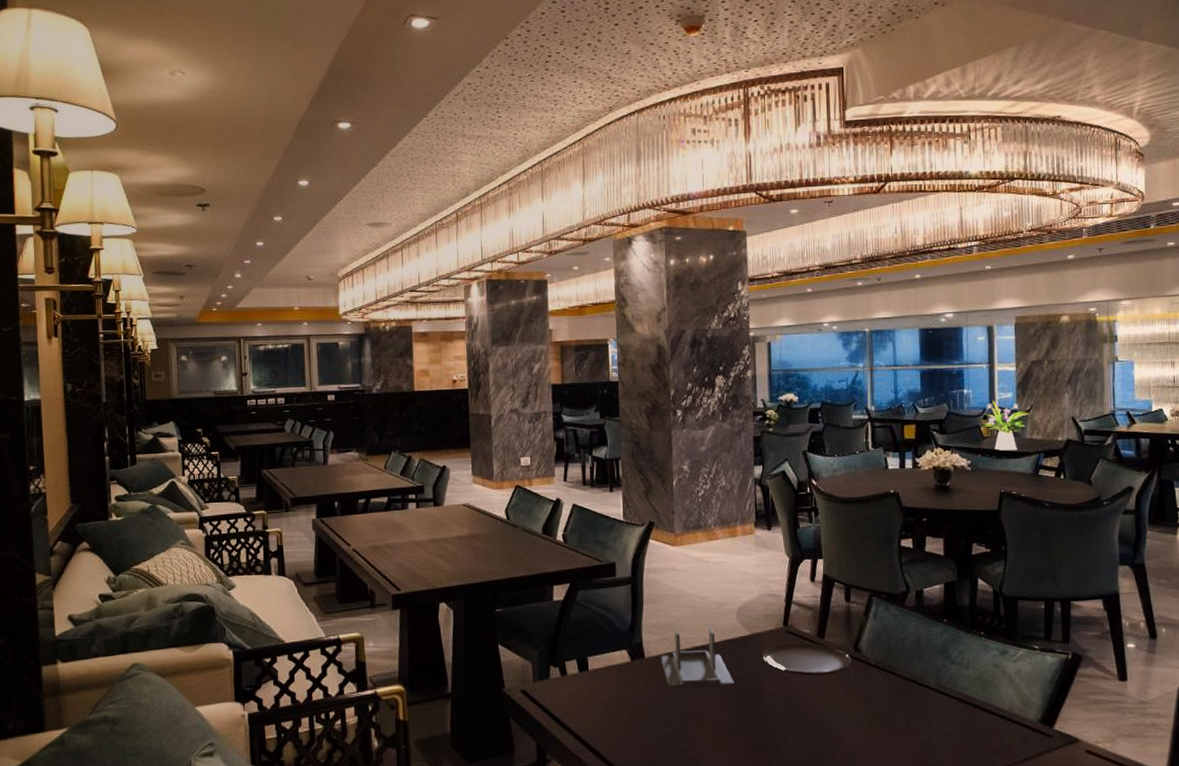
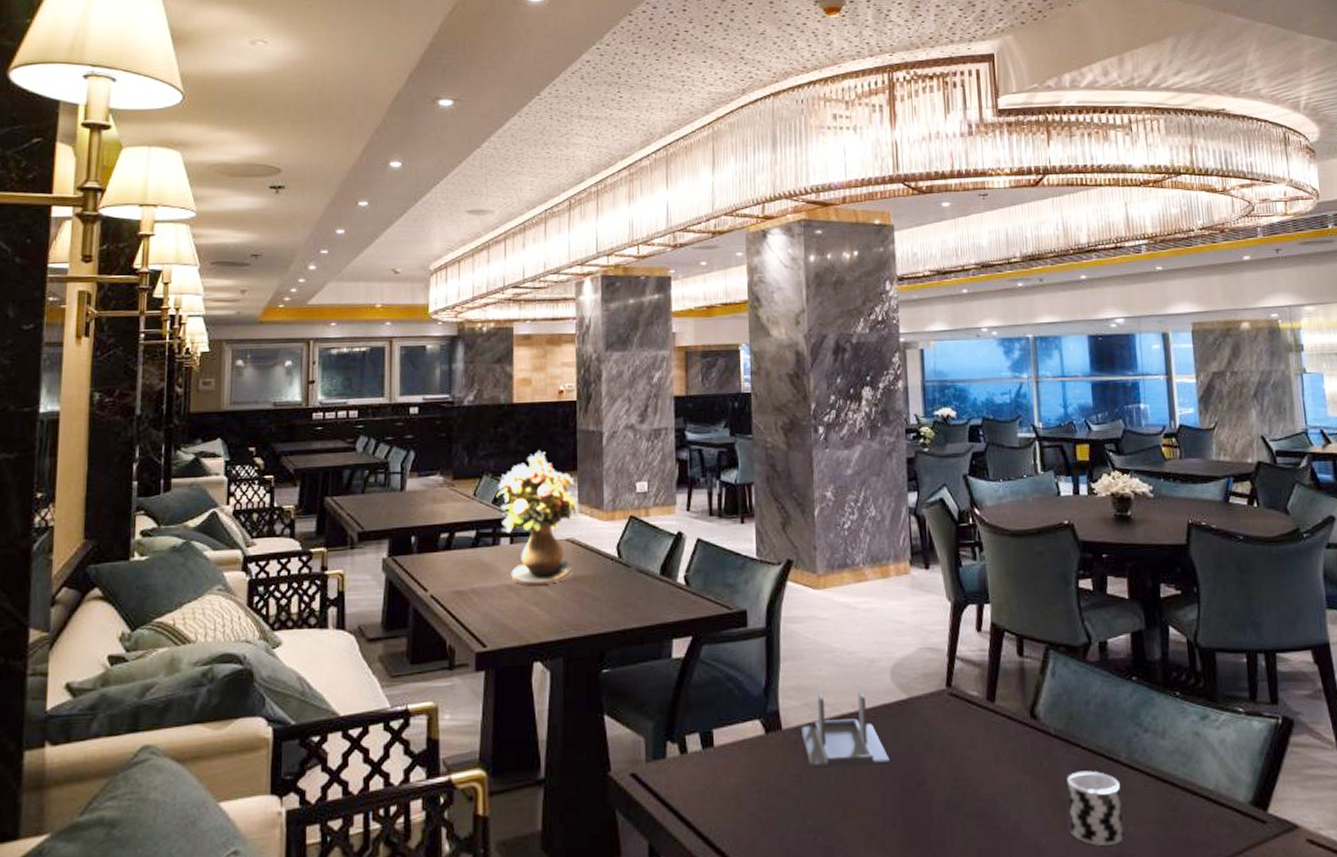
bouquet: none [403,431,472,543] -> present [496,450,578,586]
plate: present [762,642,852,676] -> none [922,708,1028,750]
cup: none [882,693,930,753] -> present [1066,771,1125,847]
flower arrangement: present [983,400,1030,451] -> none [1163,416,1215,474]

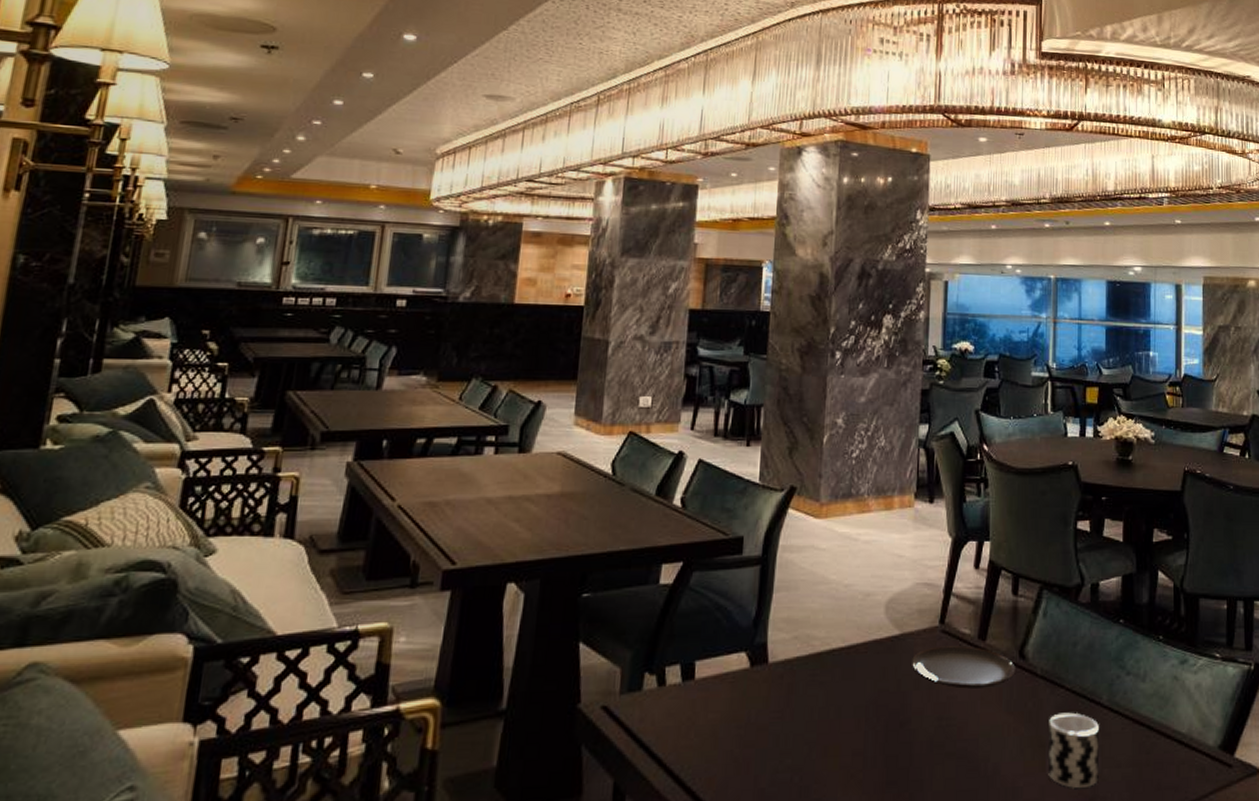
bouquet: present [496,450,578,586] -> none [484,356,574,501]
napkin holder: present [800,691,890,767] -> none [787,625,876,703]
plate: none [922,708,1028,750] -> present [912,646,1016,689]

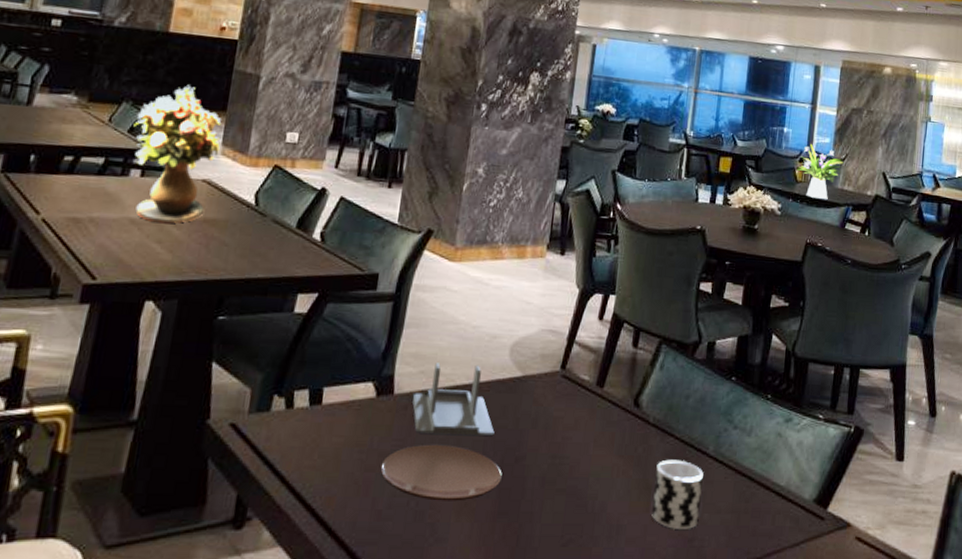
bouquet: none [484,356,574,501] -> present [133,85,222,224]
plate: none [760,713,887,775] -> present [380,444,502,501]
napkin holder: none [787,625,876,703] -> present [412,362,495,437]
plate: present [912,646,1016,689] -> none [531,390,630,432]
flower arrangement: none [1168,366,1216,423] -> present [797,143,844,199]

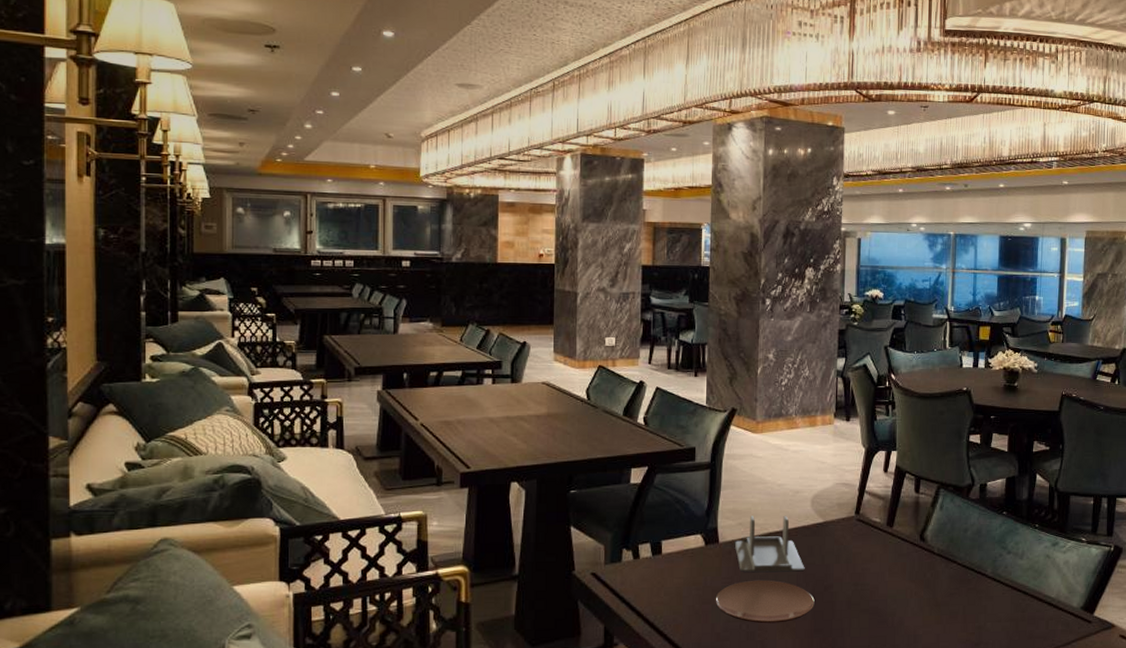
bouquet: present [133,85,222,224] -> none [480,305,553,420]
cup: present [651,459,704,531] -> none [942,581,985,637]
flower arrangement: present [797,143,844,199] -> none [1050,308,1092,356]

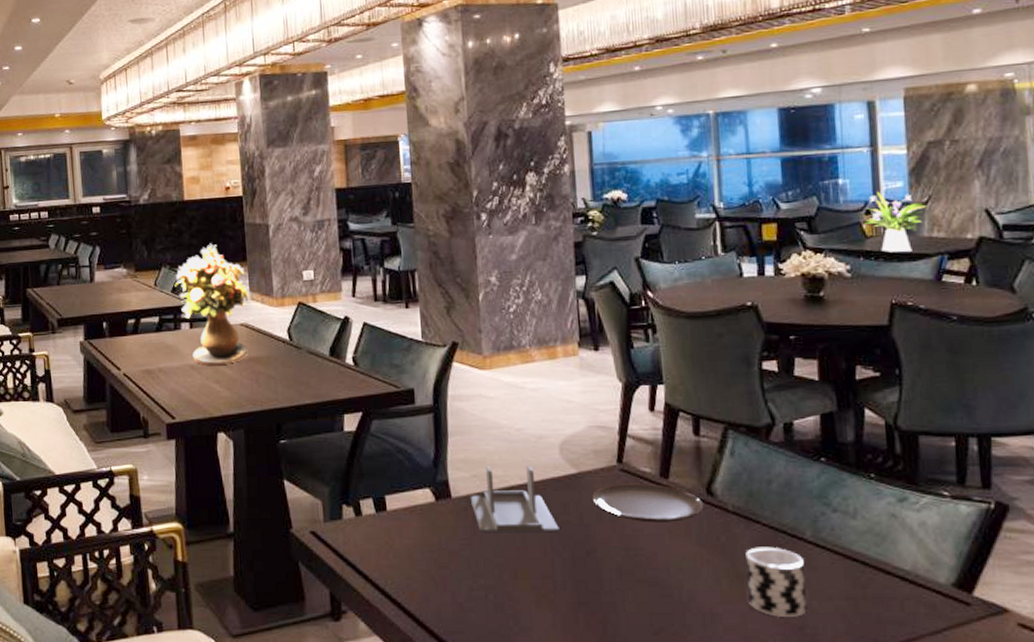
bouquet: none [480,305,553,420] -> present [174,243,250,366]
plate: present [715,580,815,624] -> none [453,541,576,594]
plate: none [833,531,917,563] -> present [592,483,704,523]
cup: none [942,581,985,637] -> present [745,547,808,618]
flower arrangement: none [1050,308,1092,356] -> present [865,191,927,253]

